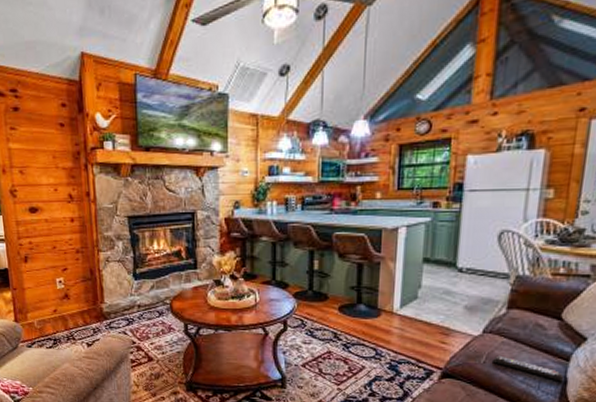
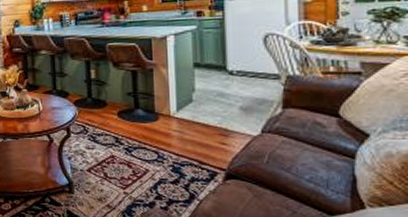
remote control: present [493,355,565,382] -> none [276,155,353,180]

